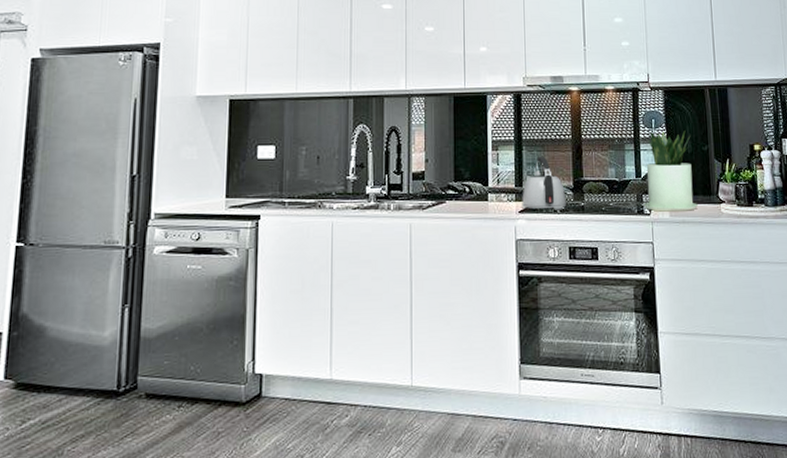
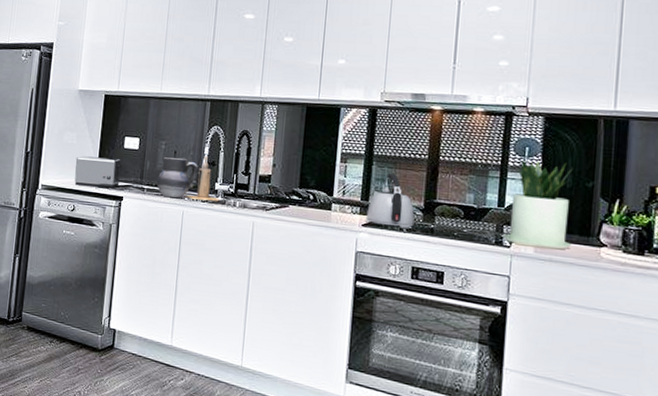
toaster: none [197,172,256,209] -> present [74,156,122,189]
ceramic jug: none [299,164,347,210] -> present [156,157,199,199]
soap dispenser: none [330,158,372,207] -> present [183,156,219,202]

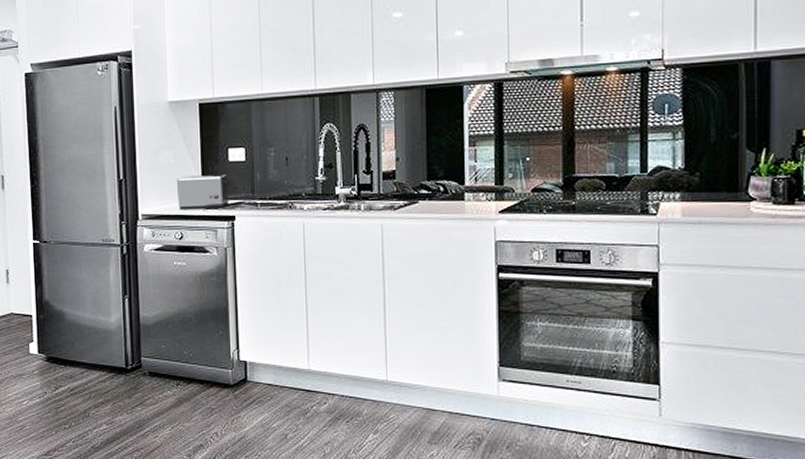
ceramic jug: present [156,157,199,199] -> none [270,165,316,210]
soap dispenser: present [183,156,219,202] -> none [301,158,342,208]
kettle: present [366,172,415,229] -> none [502,150,554,210]
planter: present [503,159,573,250] -> none [648,116,721,211]

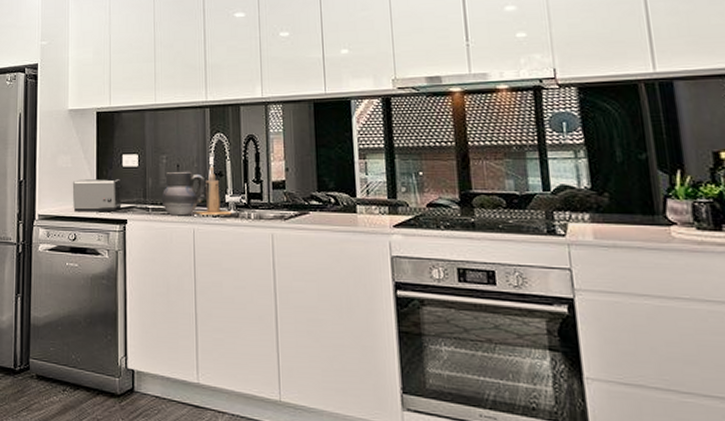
ceramic jug: none [270,165,316,210] -> present [161,172,206,216]
soap dispenser: none [301,158,342,208] -> present [191,167,232,215]

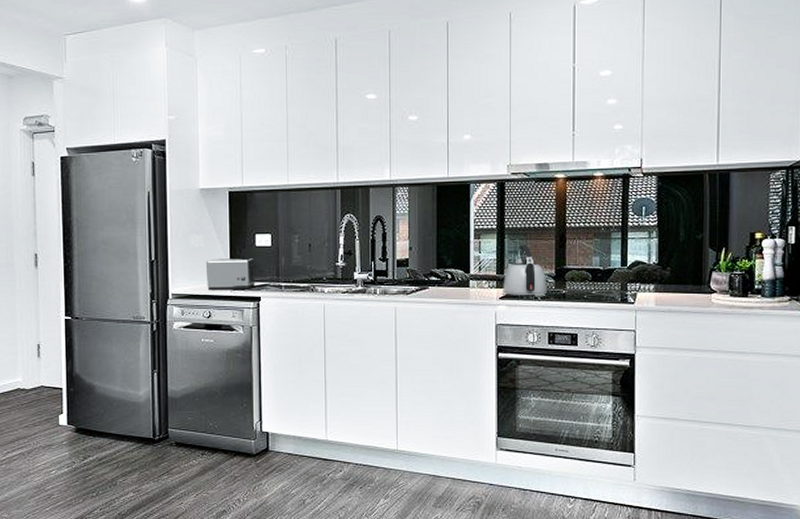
ceramic jug: present [161,172,206,216] -> none [294,251,336,293]
soap dispenser: present [191,167,232,215] -> none [322,246,359,291]
kettle: none [396,165,452,226] -> present [503,244,548,297]

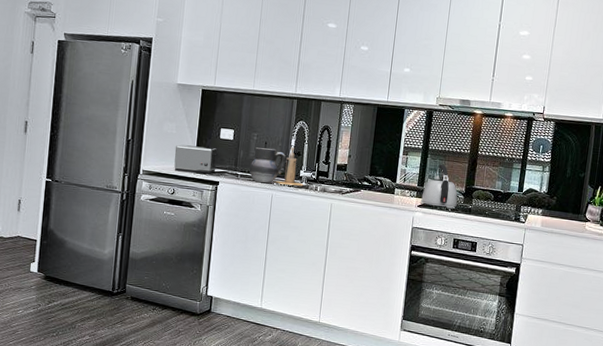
ceramic jug: none [294,251,336,293] -> present [249,147,287,184]
soap dispenser: none [322,246,359,291] -> present [272,147,304,187]

